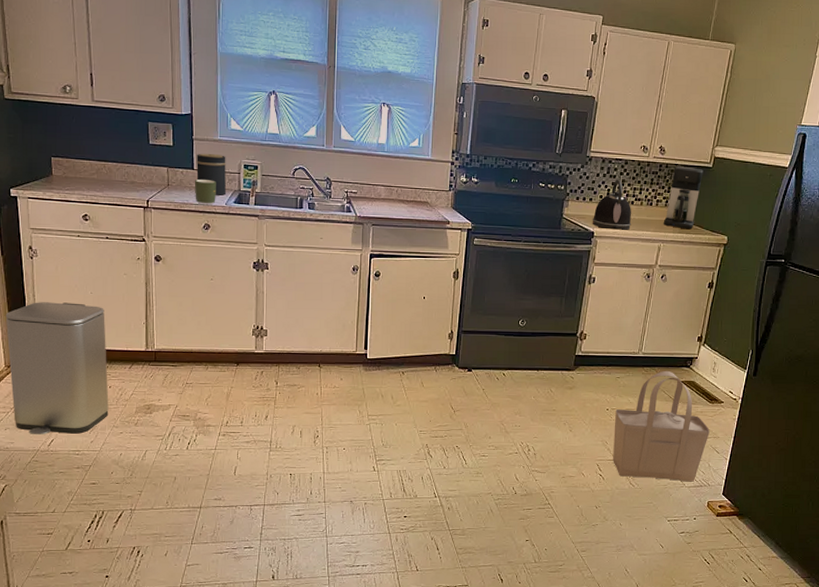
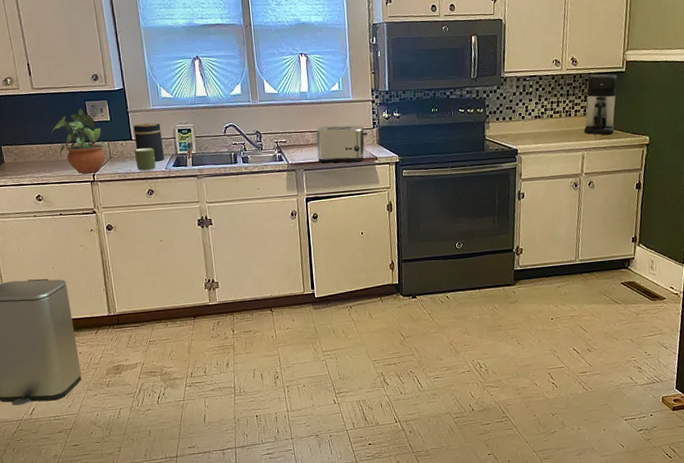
potted plant: none [108,129,167,199] -> present [51,108,108,174]
toaster: none [388,181,443,224] -> present [316,125,368,164]
kettle: present [592,179,632,230] -> none [514,95,553,145]
shopping bag: present [613,370,710,482] -> none [560,274,656,382]

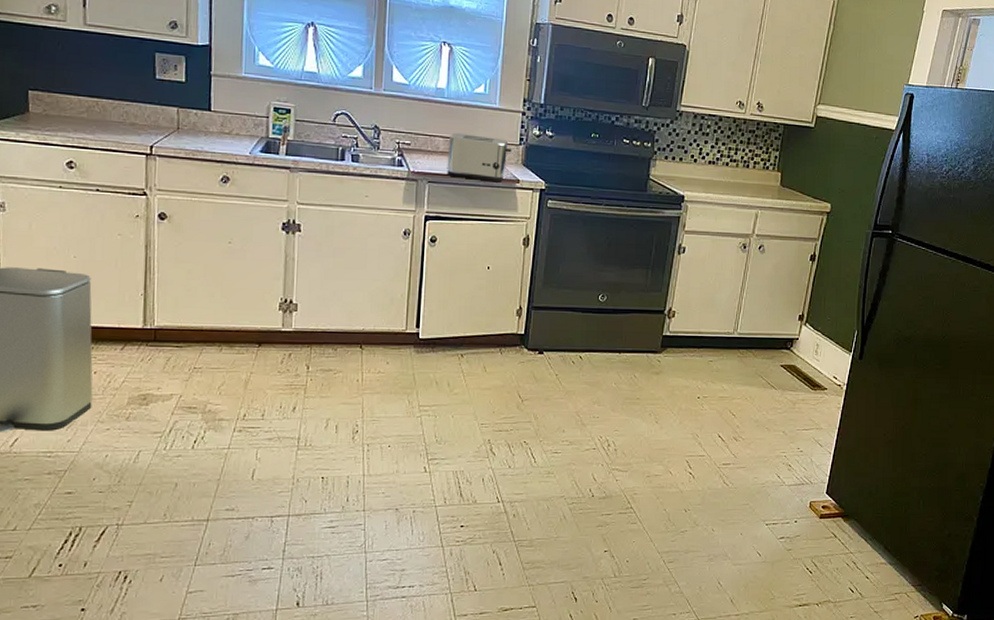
potted plant: present [51,108,108,174] -> none [102,60,177,144]
cylinder: present [133,122,165,162] -> none [214,92,252,143]
mug: present [134,147,156,172] -> none [211,123,239,153]
coffee maker: present [584,74,618,135] -> none [761,125,805,196]

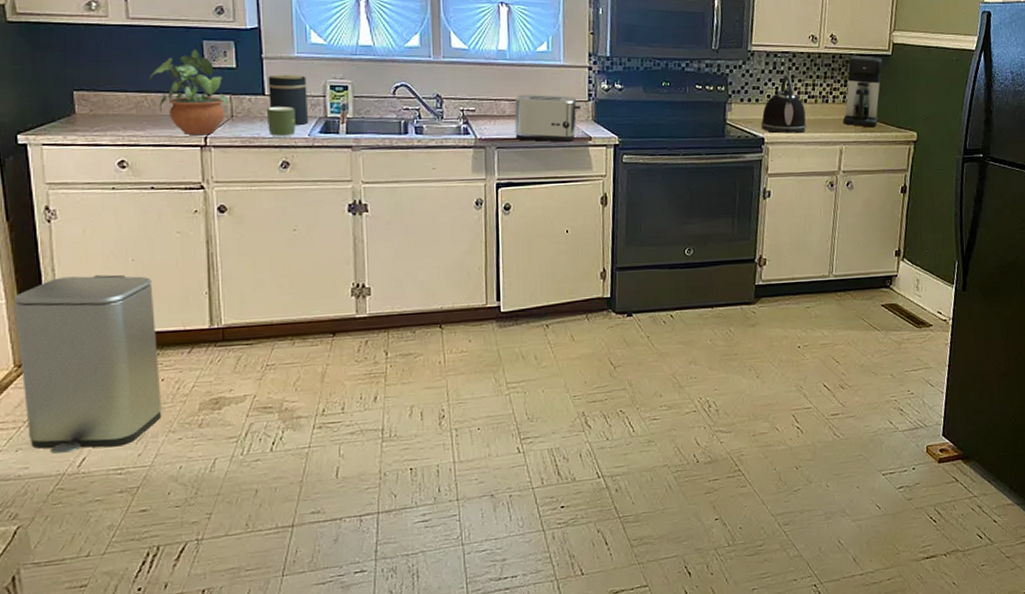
potted plant: none [102,60,177,144] -> present [150,49,230,136]
mug: none [211,123,239,153] -> present [266,107,296,137]
cylinder: none [214,92,252,143] -> present [268,74,309,125]
kettle: none [682,137,727,194] -> present [760,74,807,134]
coffee maker: none [761,125,805,196] -> present [842,56,883,128]

